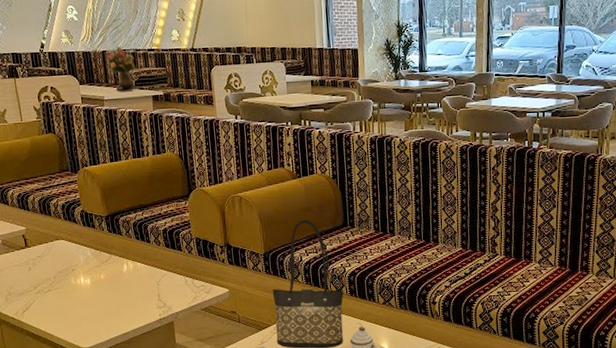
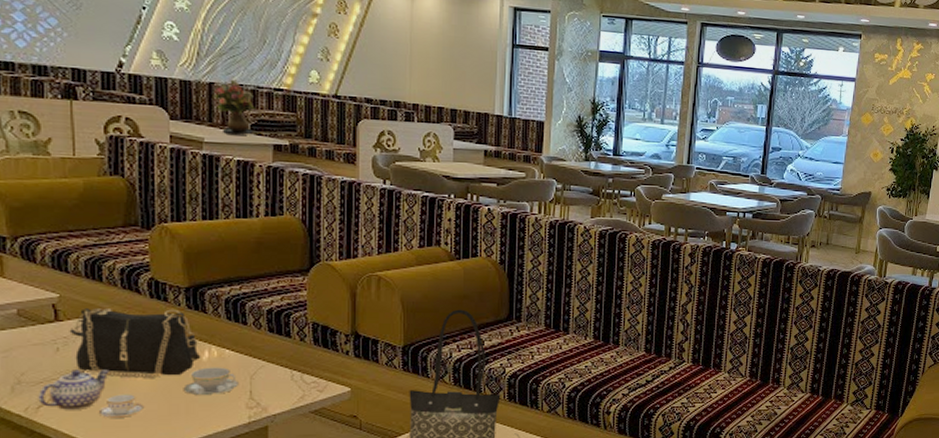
teapot: none [22,282,64,313] -> present [38,369,110,410]
handbag: none [35,233,122,288] -> present [69,308,201,379]
teacup: none [60,300,90,319] -> present [98,394,145,419]
teacup: none [113,276,150,299] -> present [183,367,238,396]

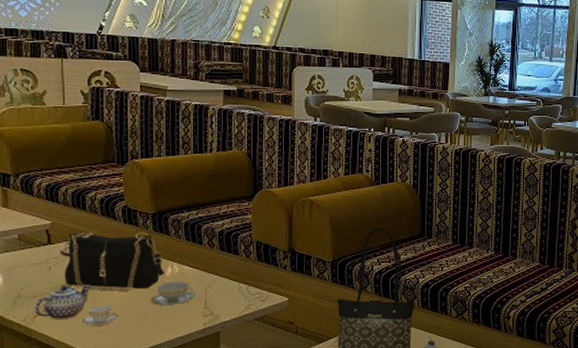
bouquet: present [214,79,255,136] -> none [176,36,209,84]

